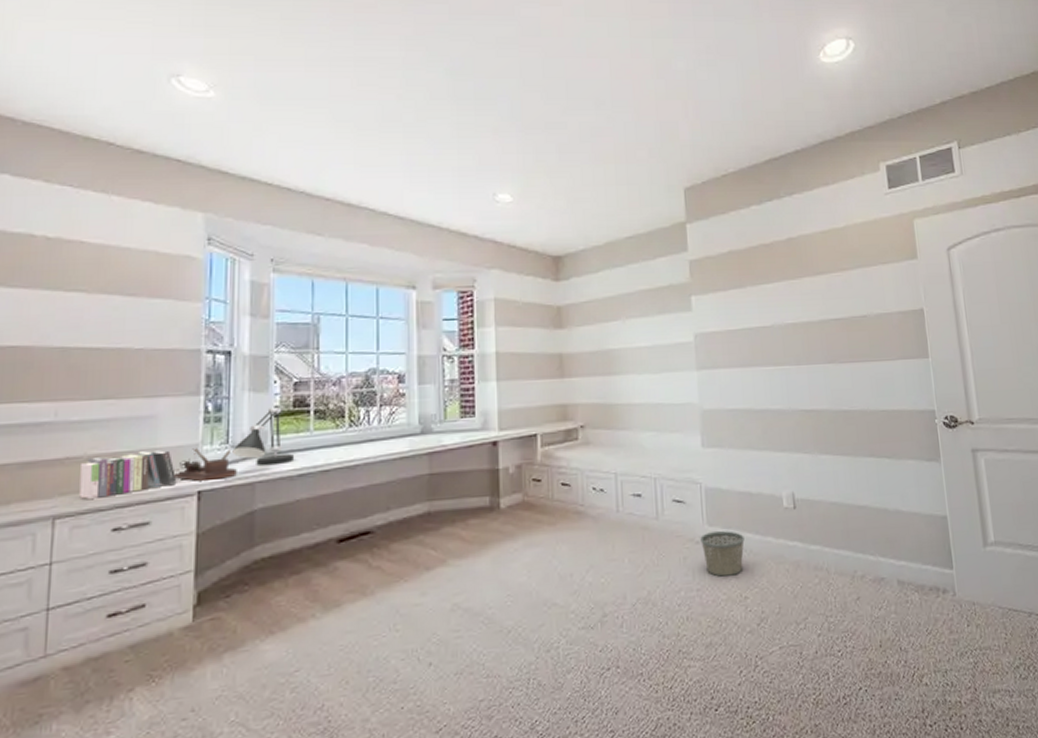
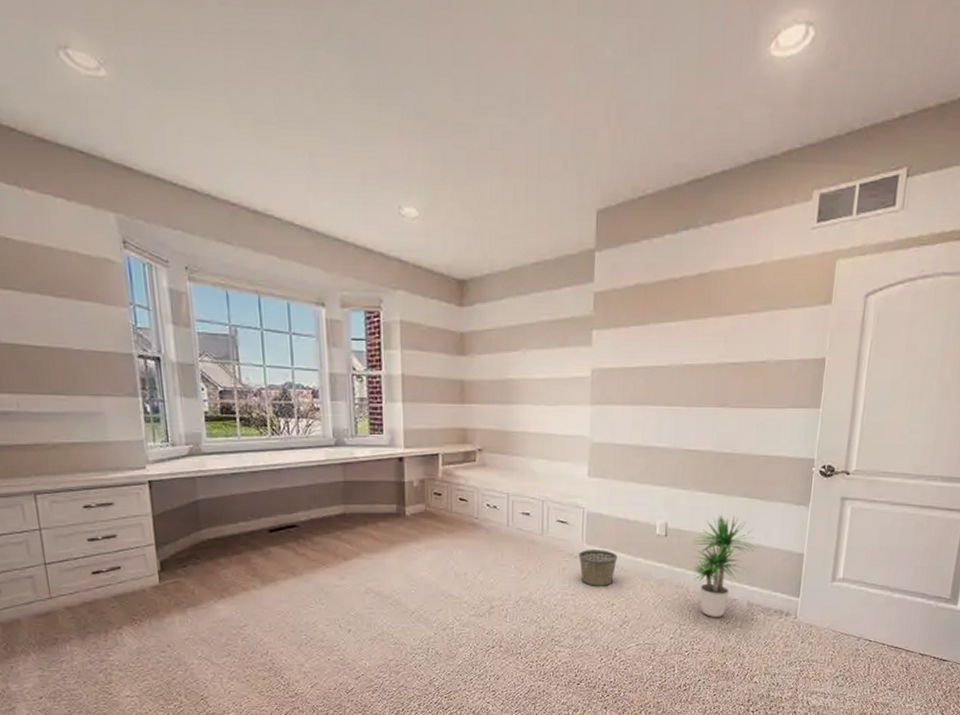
books: present [79,450,177,500] -> none [48,443,130,481]
desk organizer: present [172,448,237,482] -> none [125,444,179,473]
desk lamp: present [232,407,295,467] -> none [172,413,227,464]
potted plant: none [824,478,894,603] -> present [691,514,756,617]

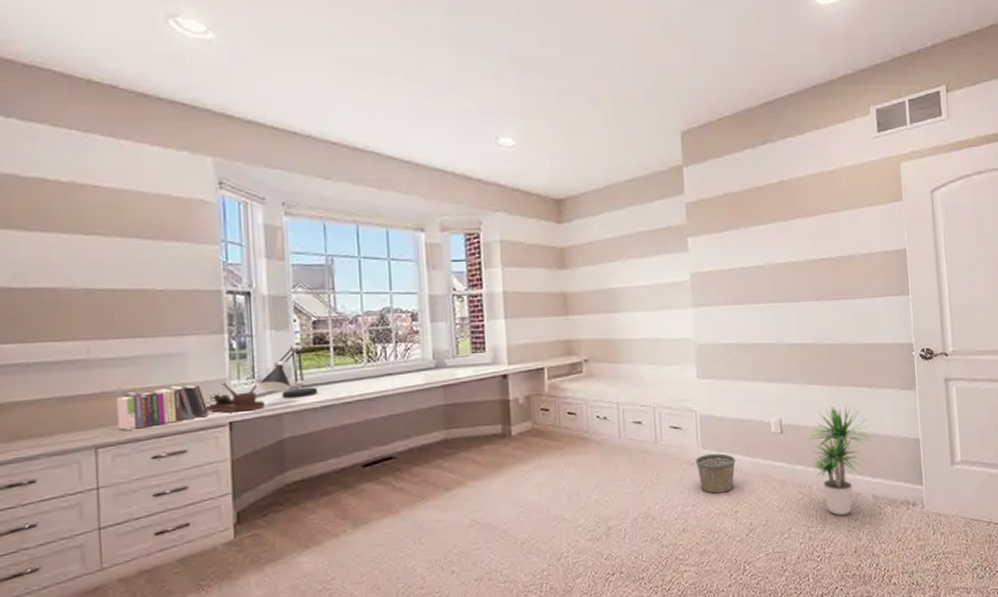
books: none [48,443,130,481] -> present [117,385,209,431]
desk organizer: none [125,444,179,473] -> present [204,383,265,414]
desk lamp: none [172,413,227,464] -> present [258,345,318,399]

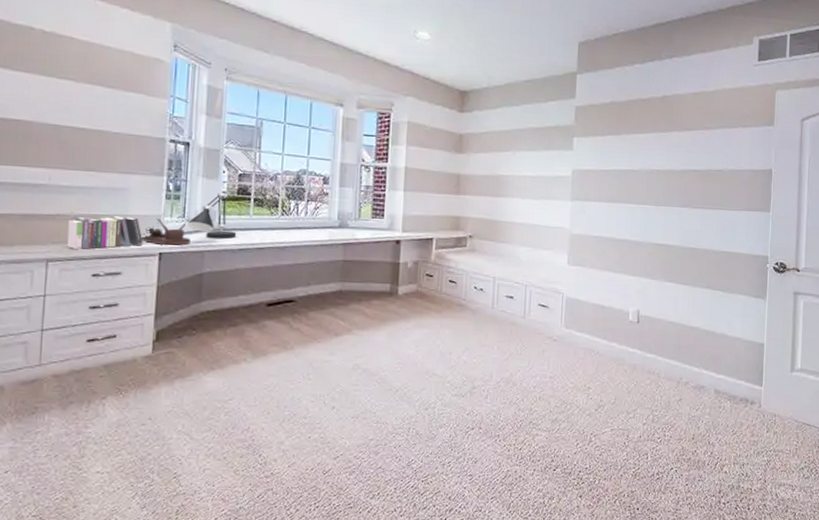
basket: present [695,453,736,494] -> none [557,333,594,370]
potted plant: present [808,406,872,515] -> none [661,304,721,404]

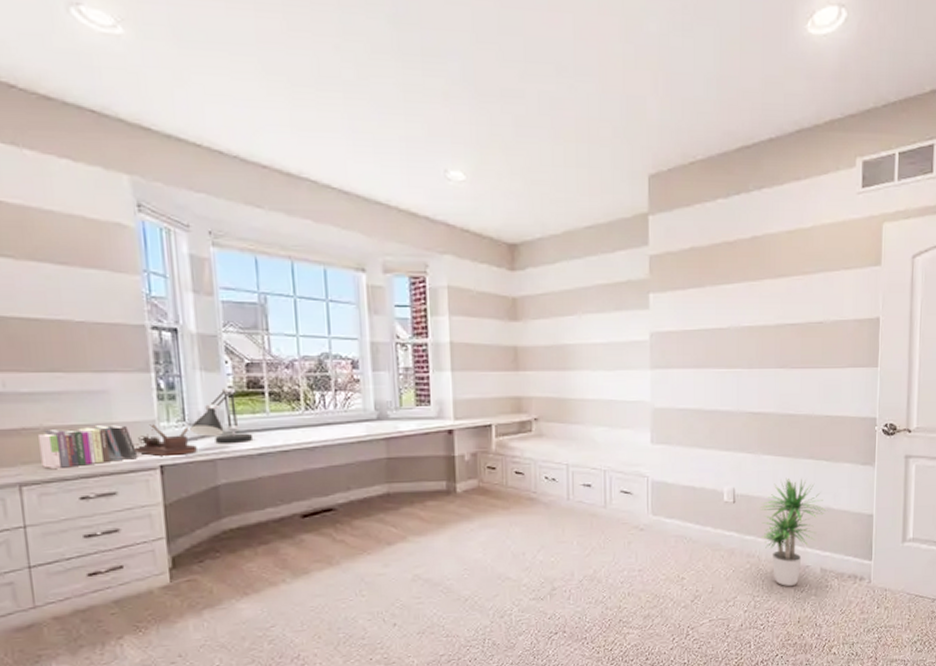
potted plant: none [661,304,721,404] -> present [761,477,826,586]

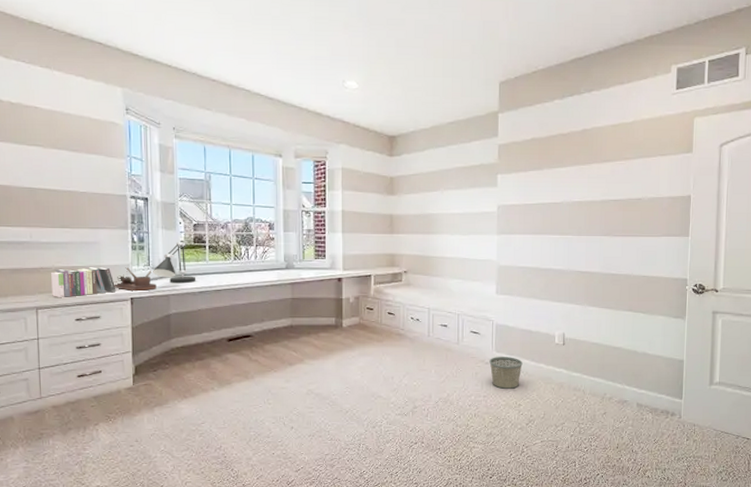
basket: none [644,520,685,560] -> present [489,357,523,389]
potted plant: present [761,477,826,586] -> none [586,326,642,417]

